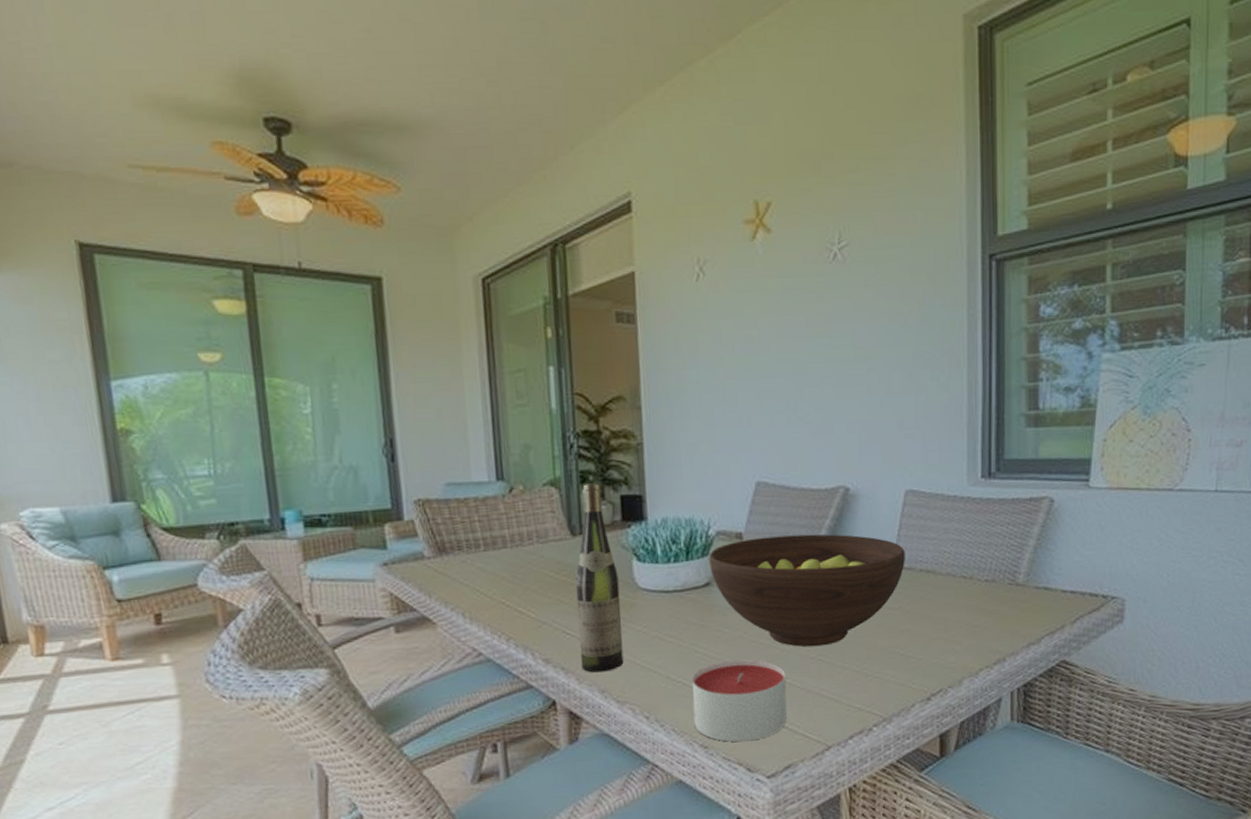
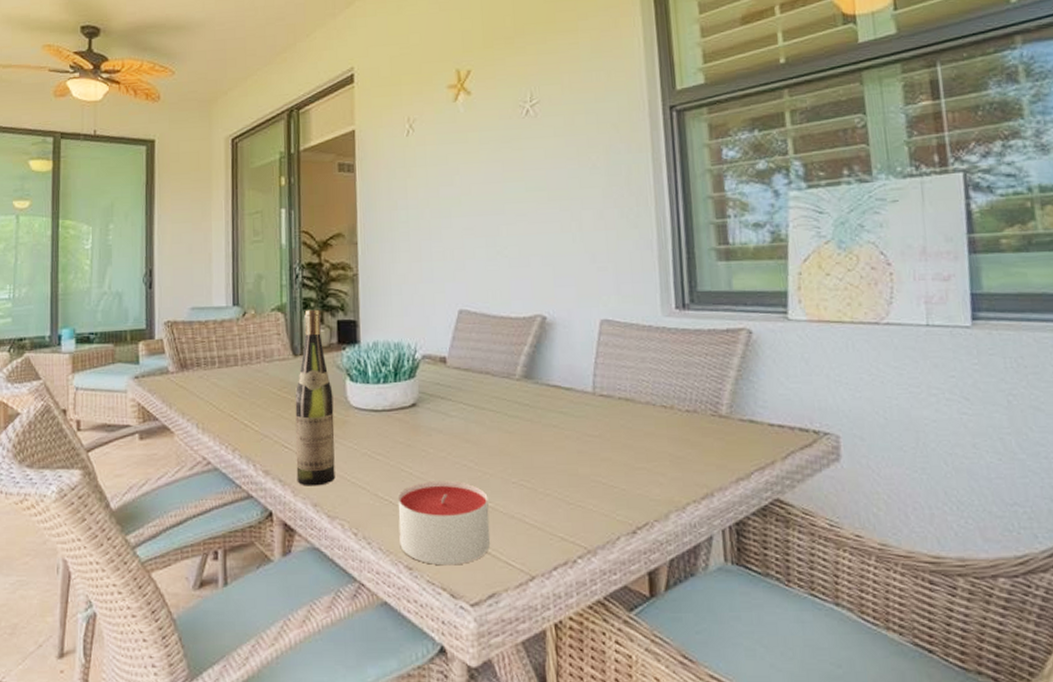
fruit bowl: present [709,534,905,647] -> none [415,360,604,471]

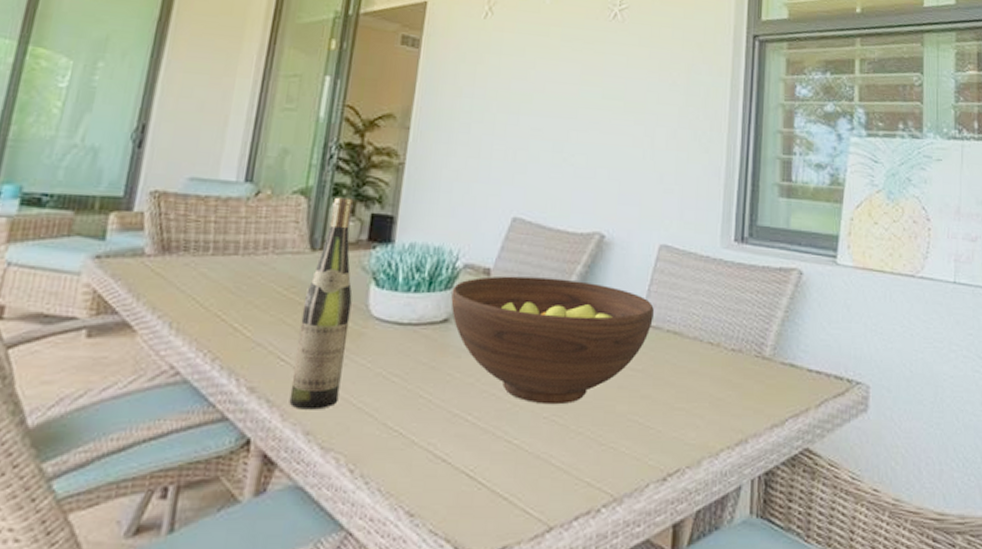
candle: present [398,480,490,566] -> none [403,411,514,512]
fruit bowl: none [415,360,604,471] -> present [451,276,654,405]

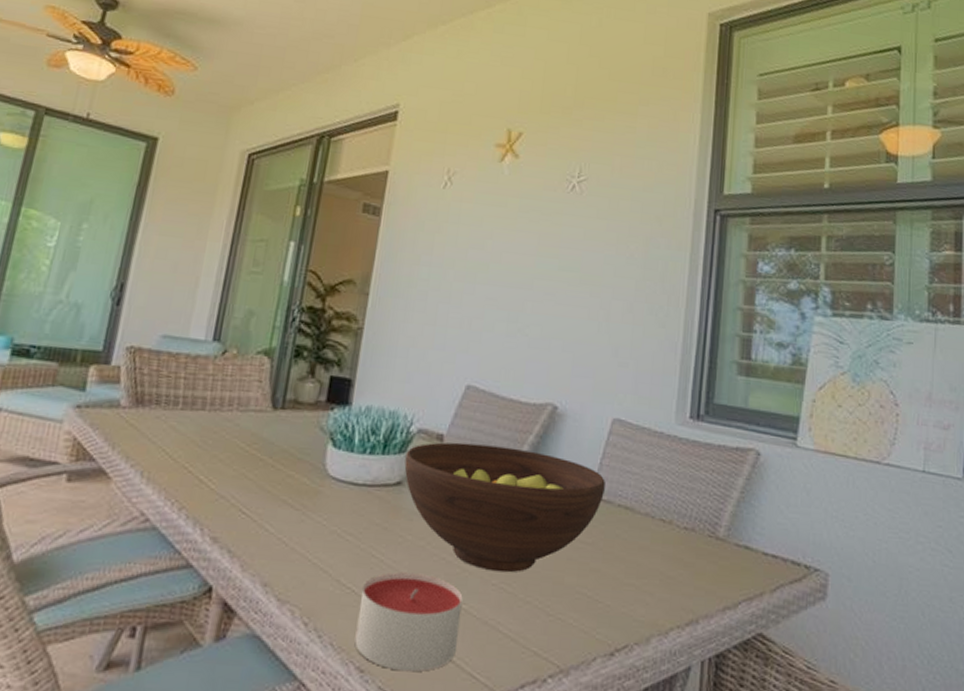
wine bottle: present [289,197,354,410] -> none [249,358,314,563]
candle: none [403,411,514,512] -> present [354,572,463,672]

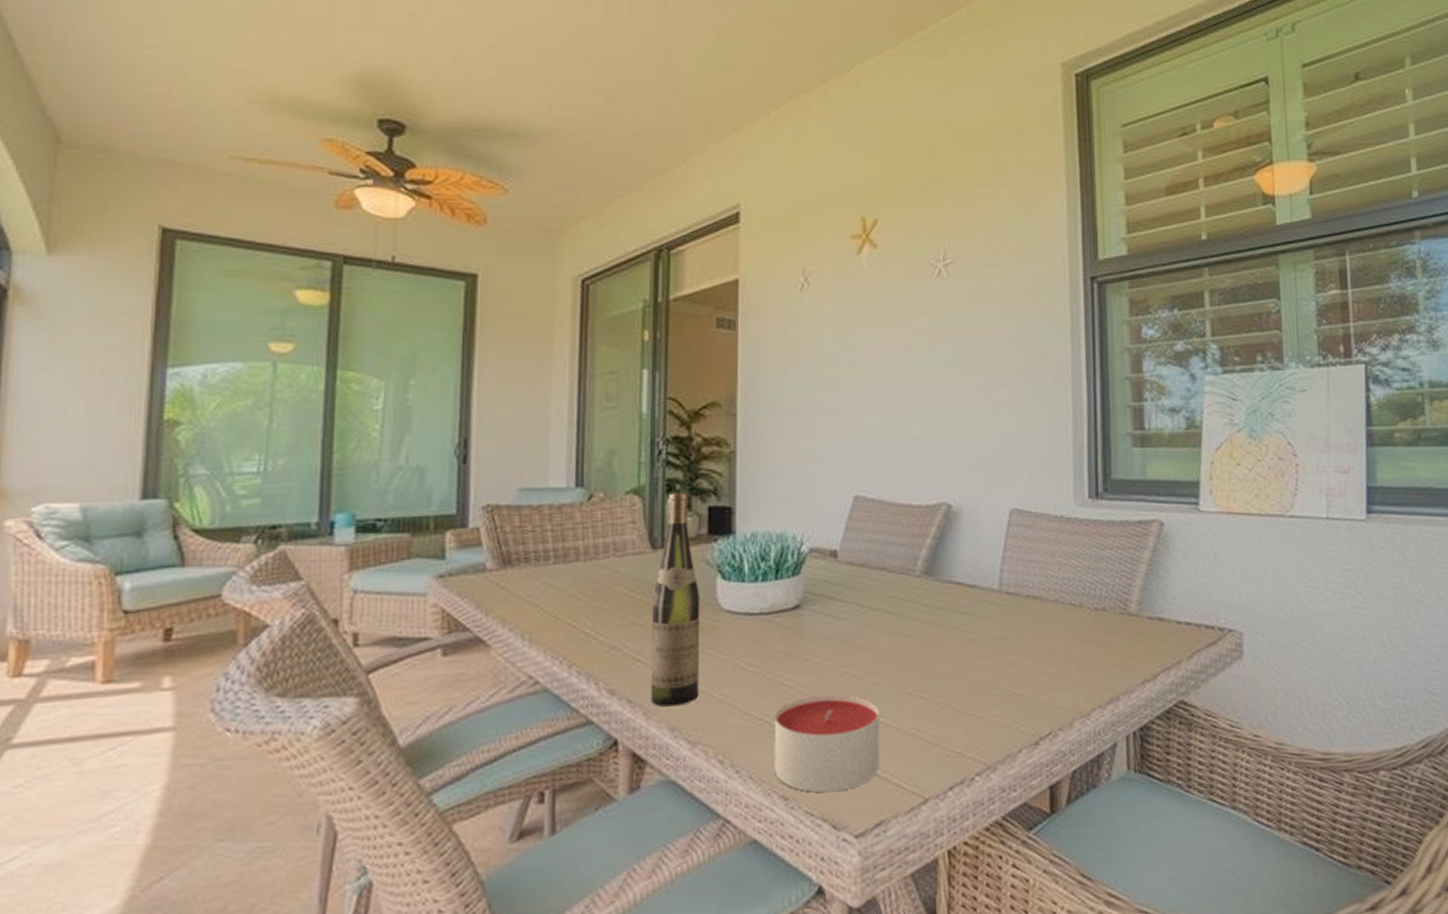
wine bottle: none [249,358,314,563] -> present [650,492,700,707]
fruit bowl: present [404,442,605,573] -> none [800,553,1010,681]

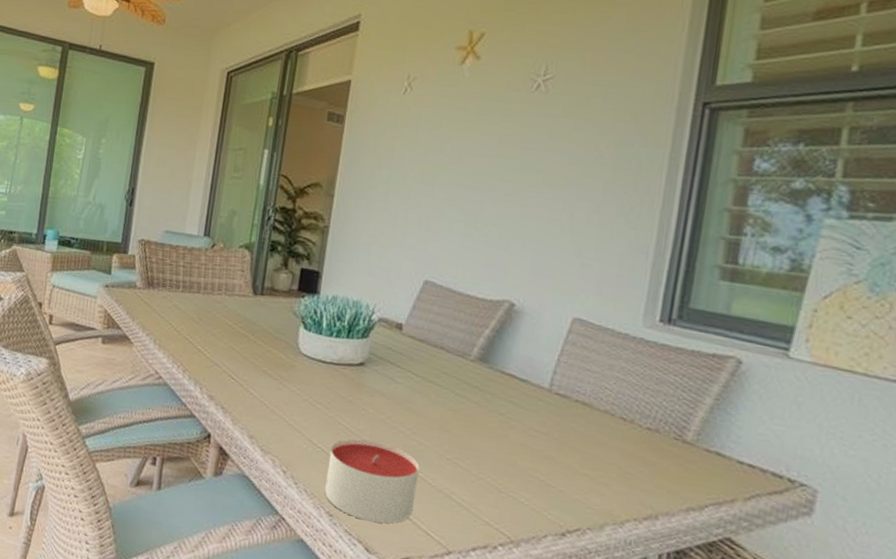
wine bottle: present [650,492,700,707] -> none [238,252,287,421]

